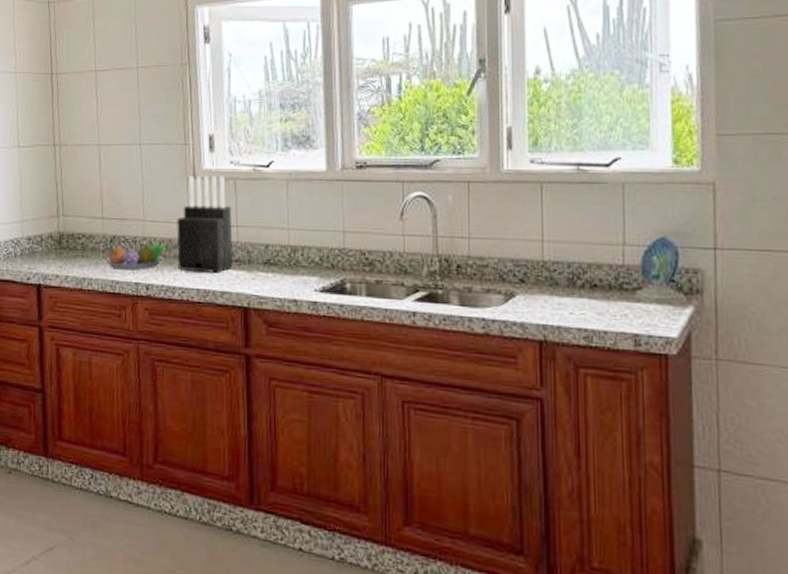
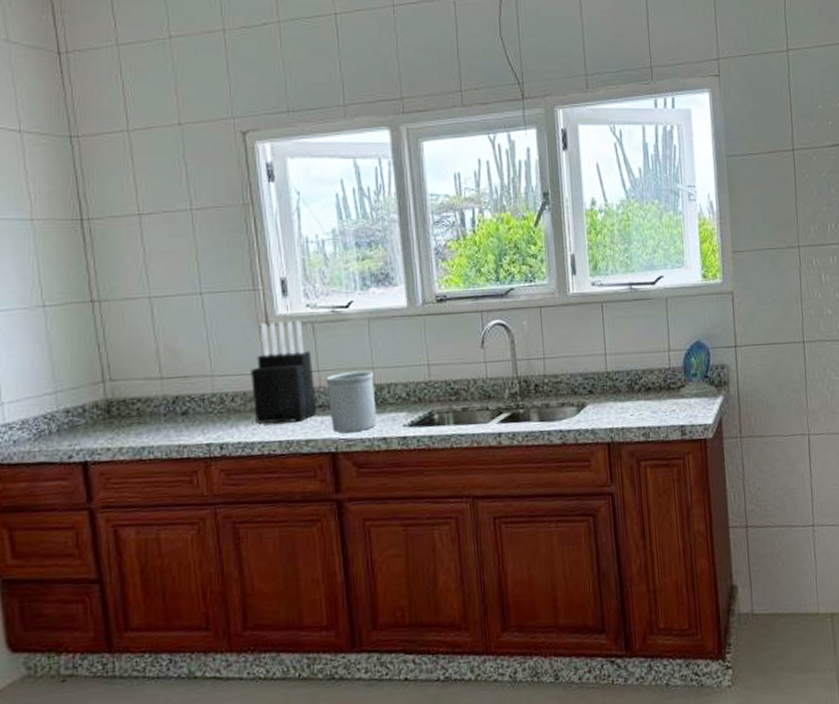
fruit bowl: present [105,244,170,270] -> none [168,398,245,433]
utensil holder: none [243,230,289,291] -> present [325,370,377,434]

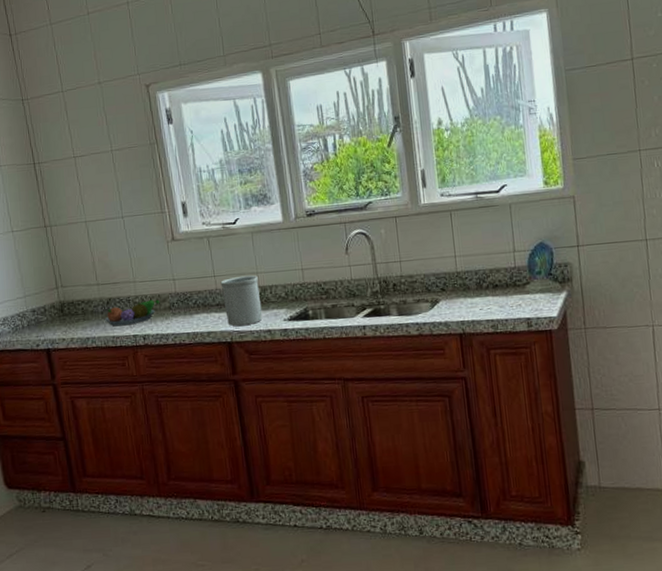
fruit bowl: none [168,398,245,433] -> present [105,299,160,327]
knife block: present [251,320,318,424] -> none [163,235,216,319]

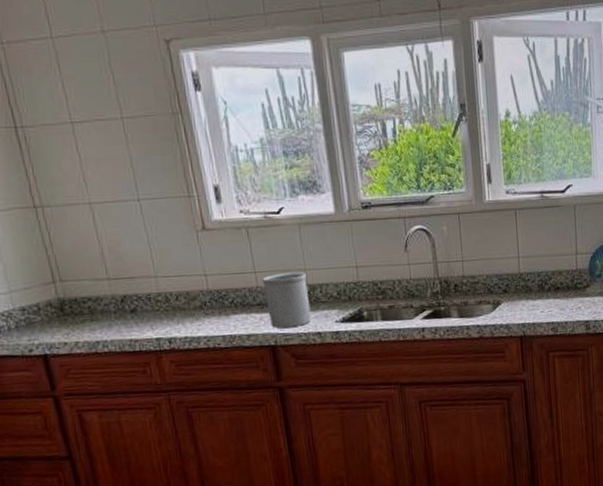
fruit bowl: present [105,299,160,327] -> none [119,297,189,328]

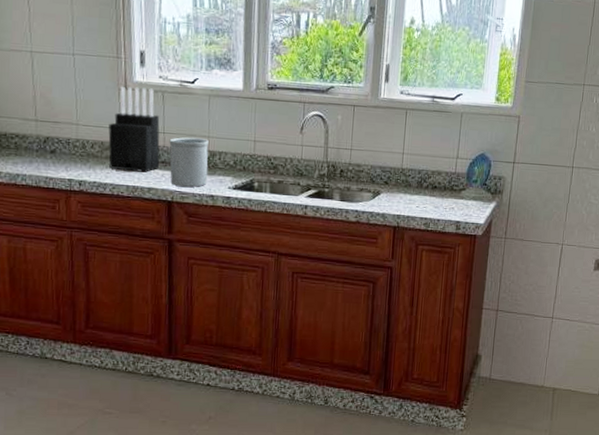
knife block: none [191,225,256,320] -> present [108,86,160,173]

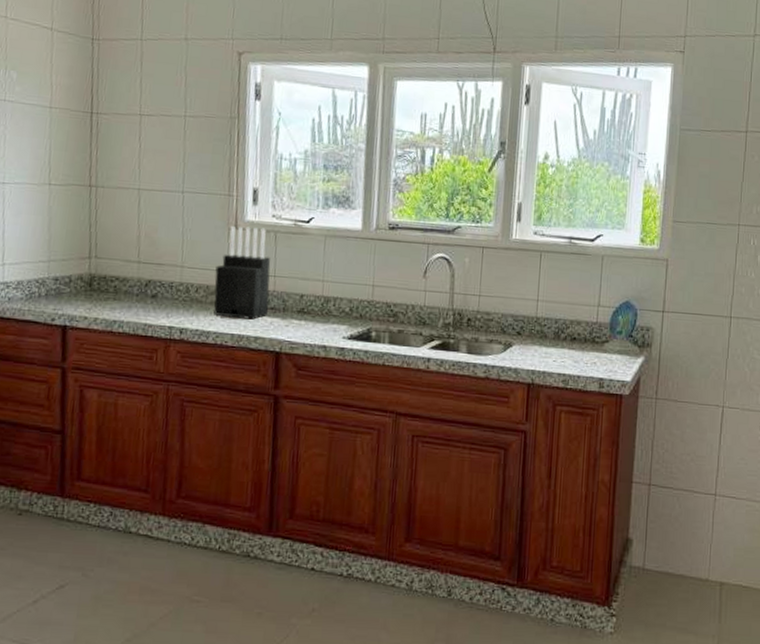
utensil holder: present [169,137,209,188] -> none [279,281,323,337]

